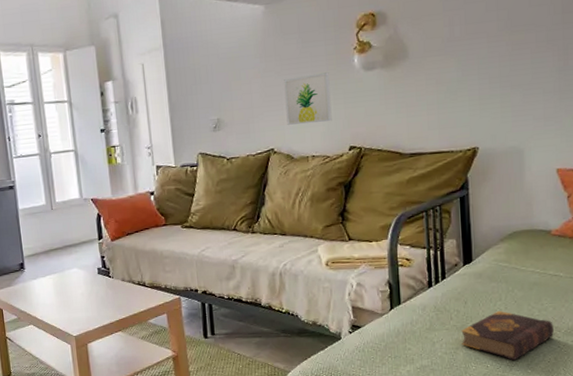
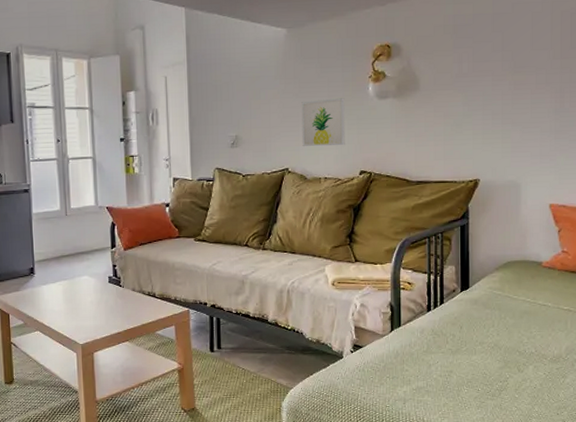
book: present [461,310,554,360] -> none [456,336,540,385]

